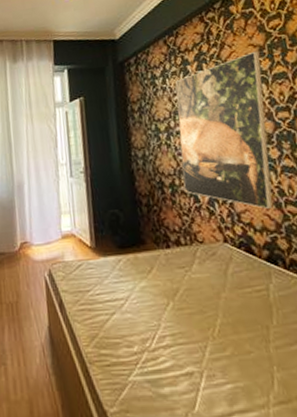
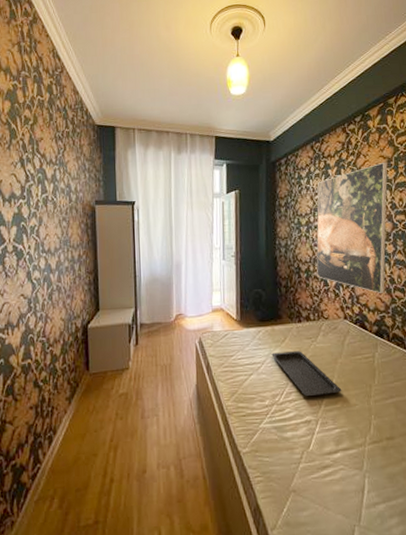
serving tray: none [136,283,231,342] -> present [271,351,342,397]

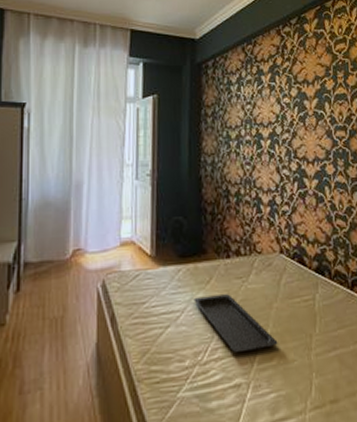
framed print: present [316,162,388,294] -> none [248,70,326,223]

